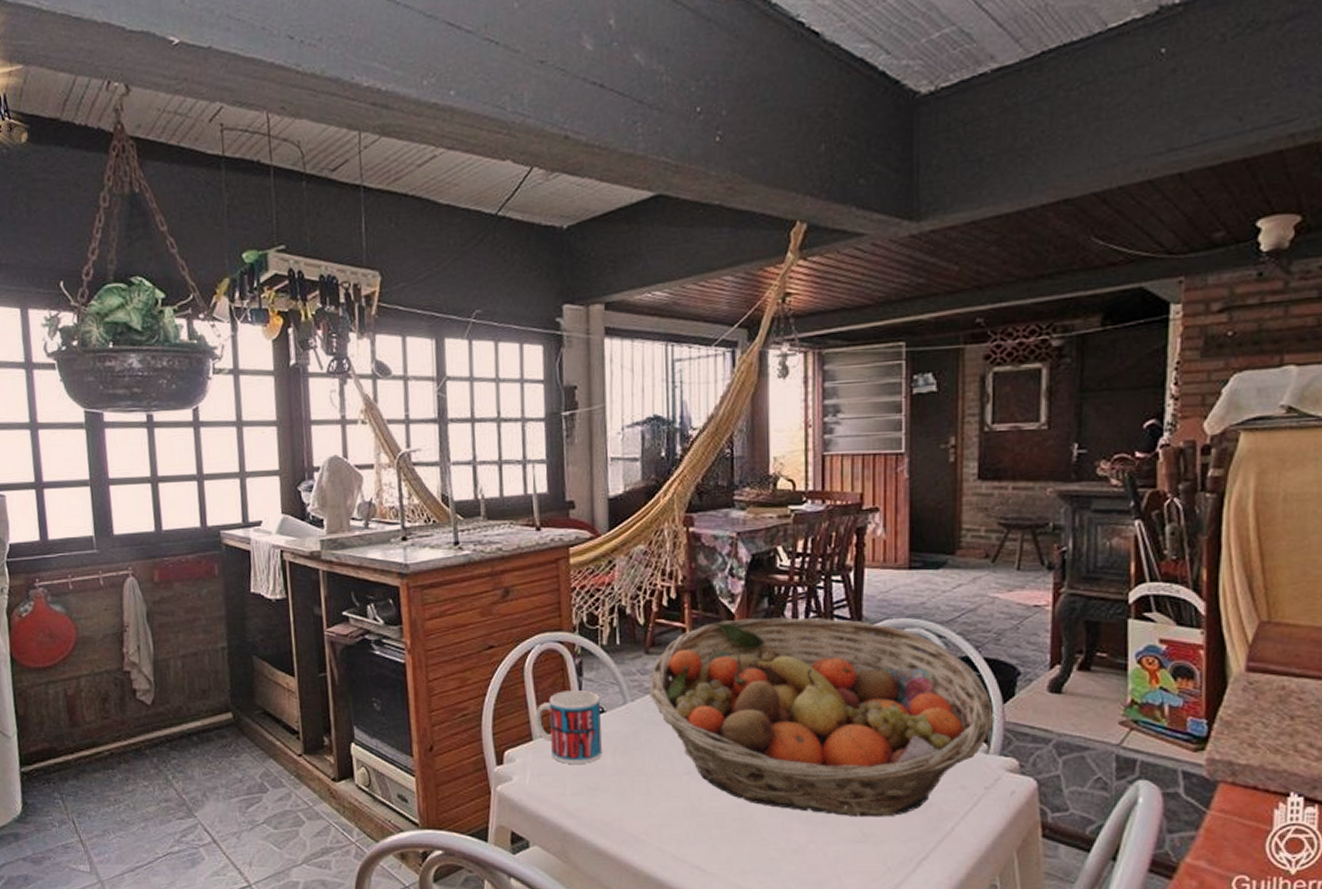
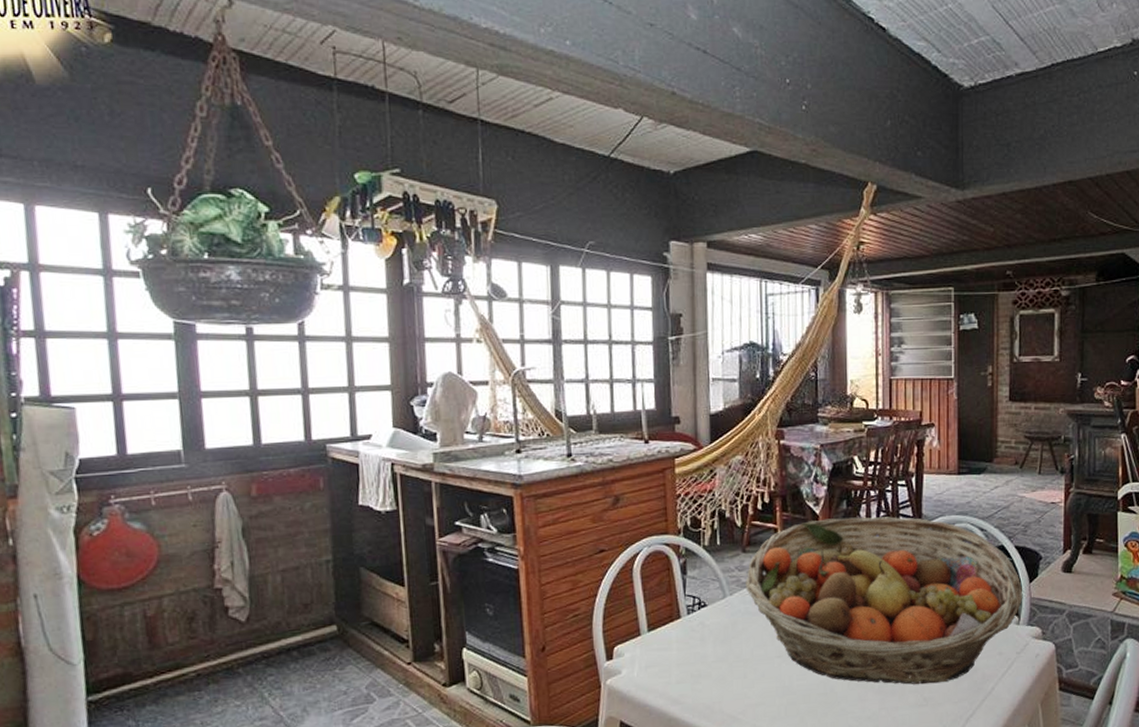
mug: present [534,690,602,764] -> none [642,587,704,655]

